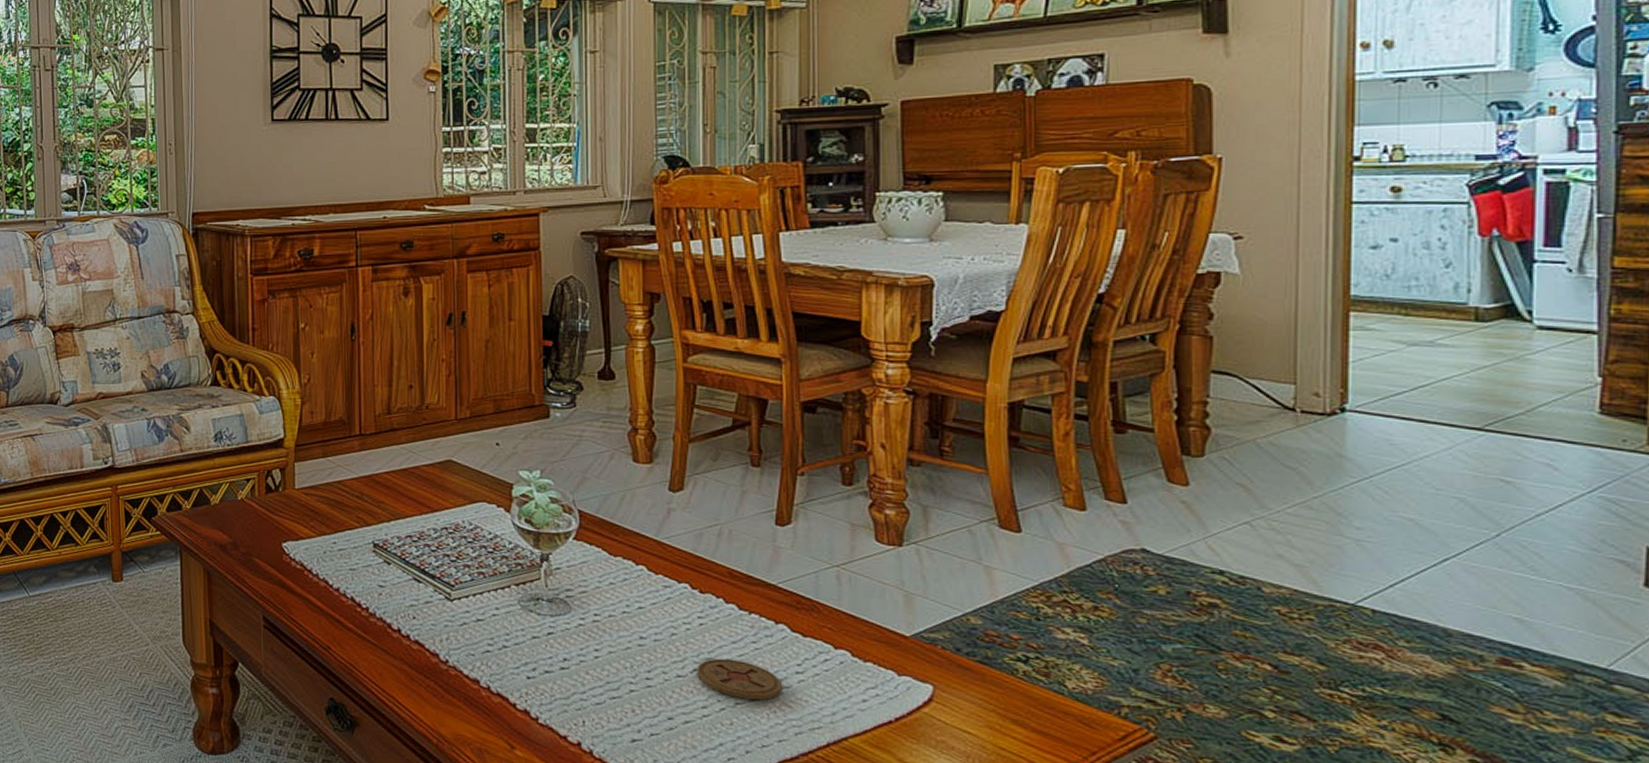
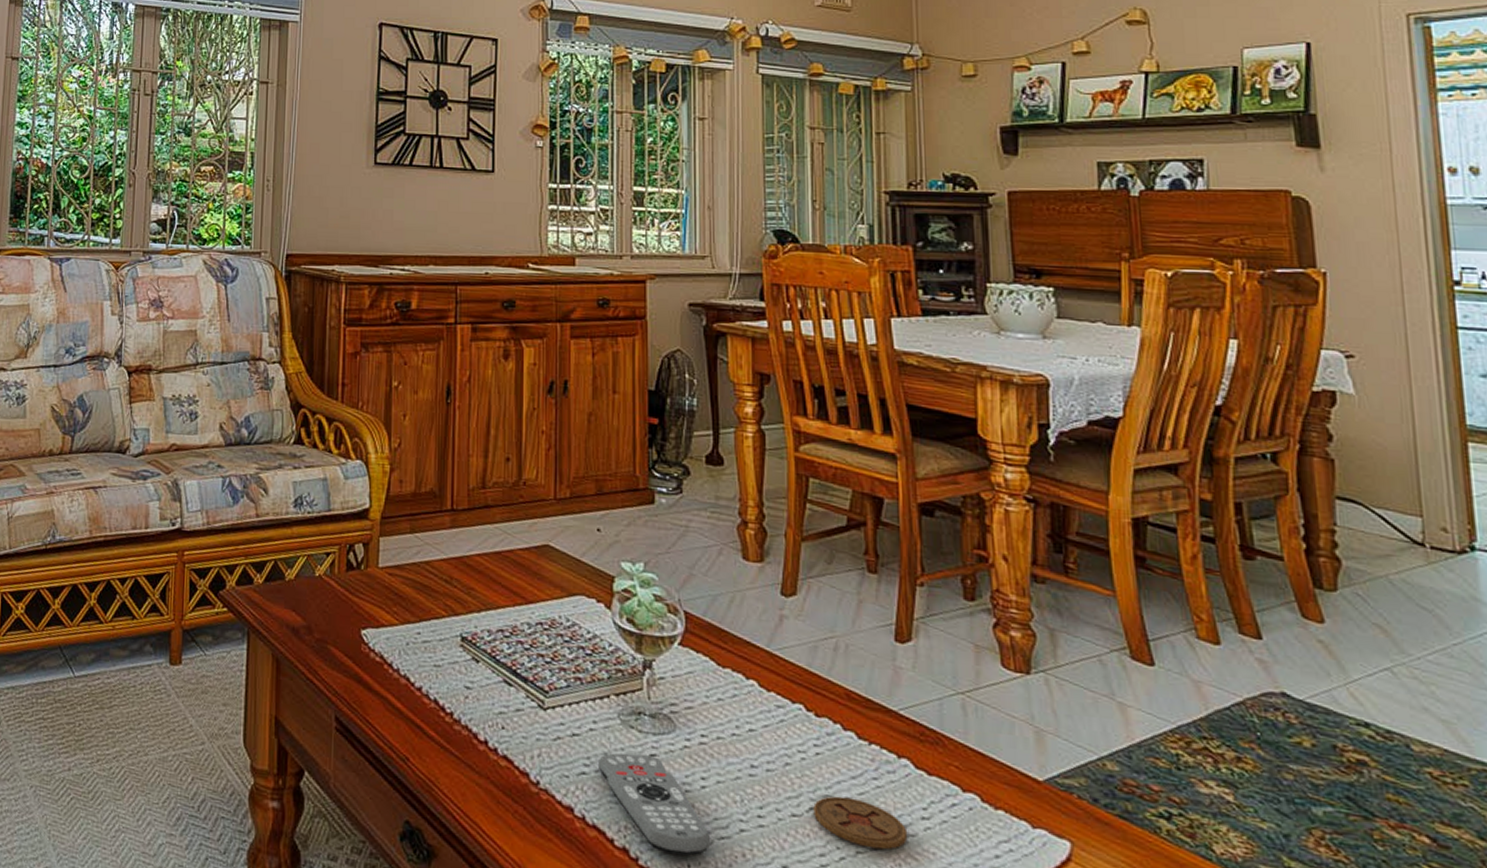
remote control: none [500,633,604,714] -> present [597,753,711,856]

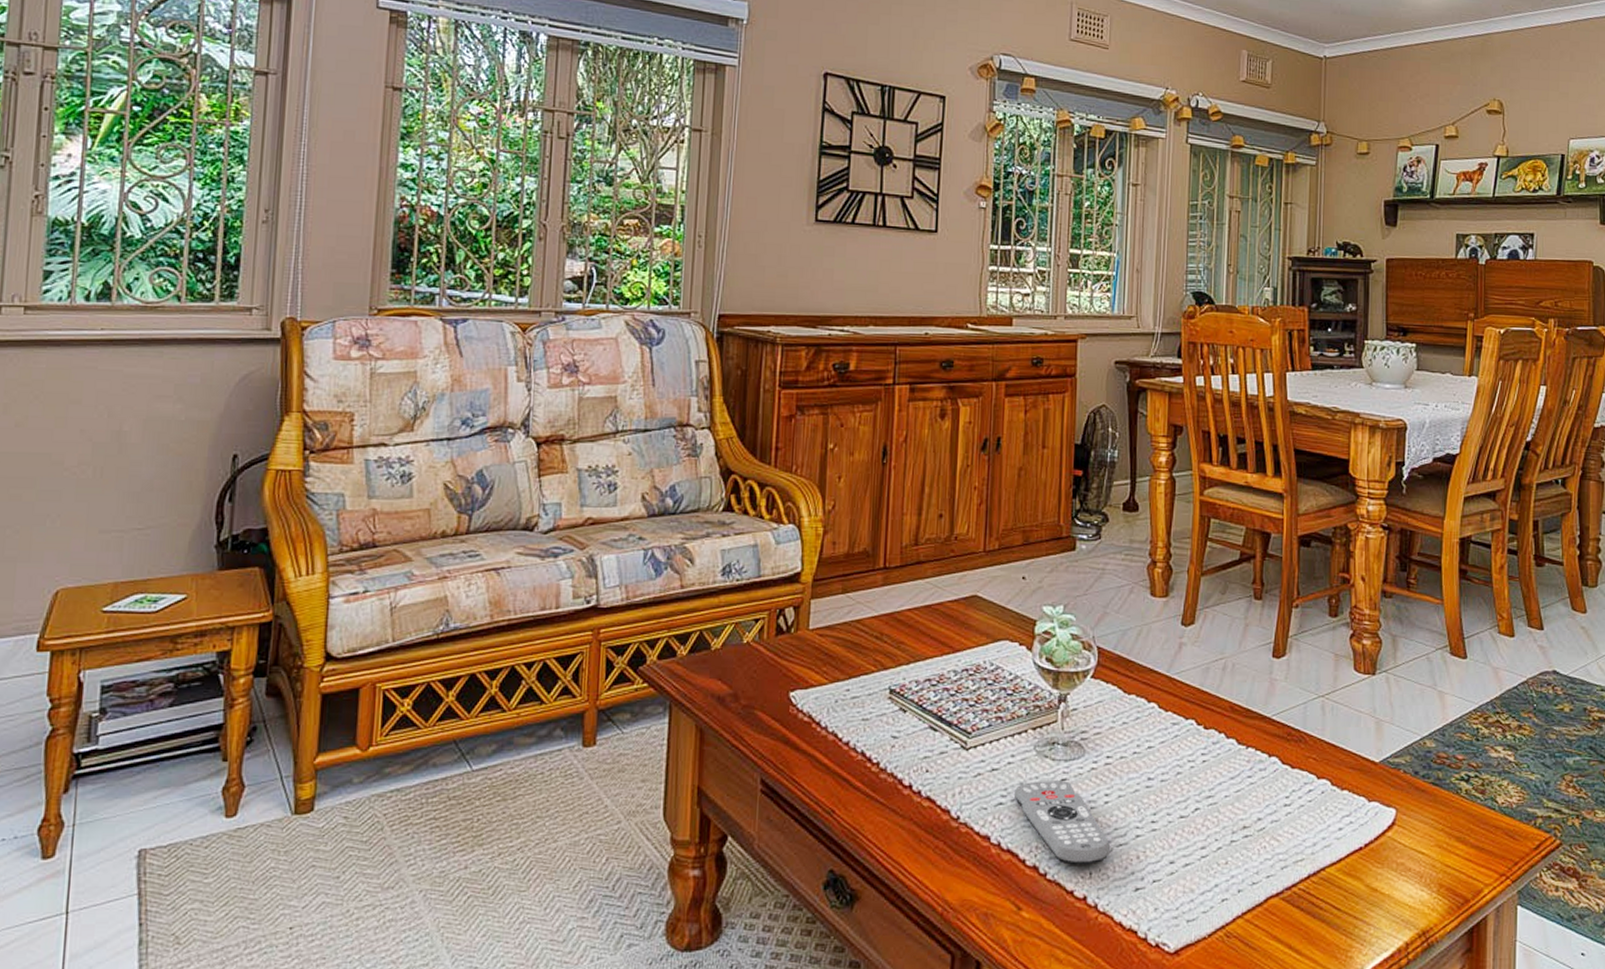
coaster: present [813,796,908,850] -> none [1198,796,1273,836]

